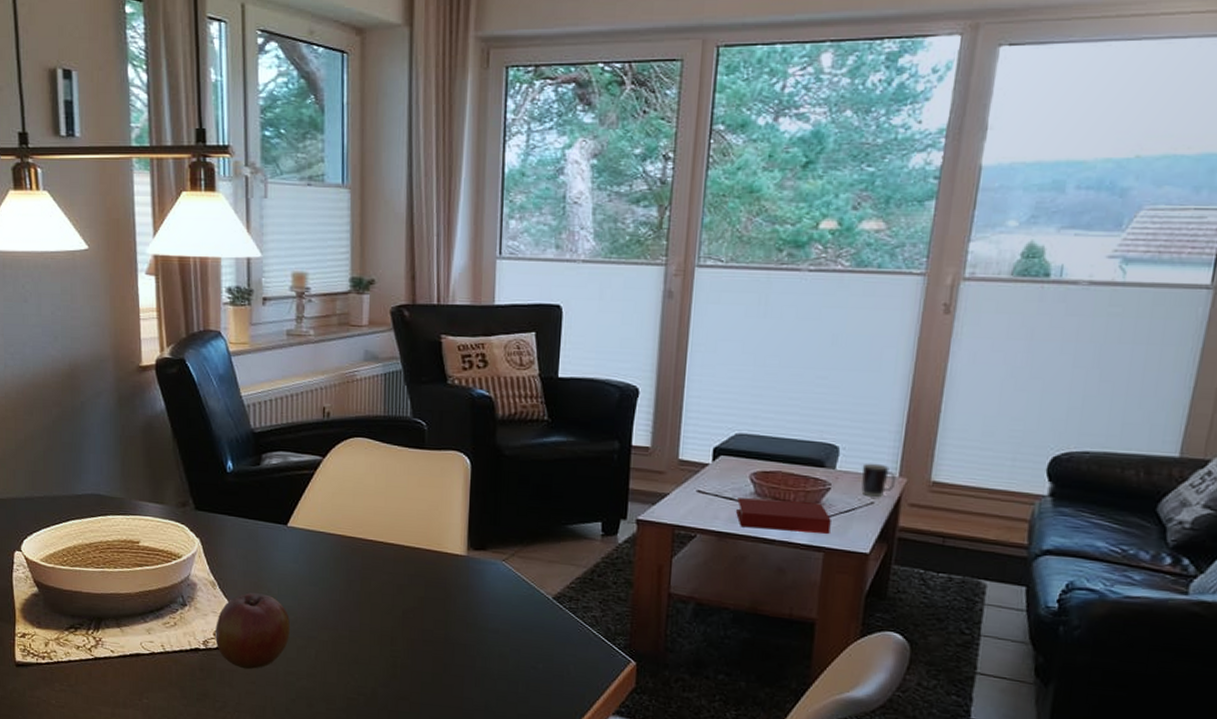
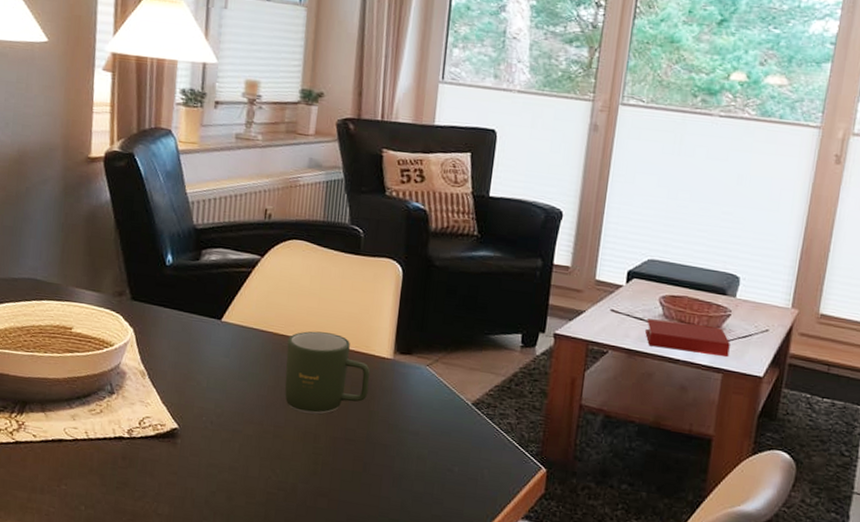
apple: present [215,592,291,670] -> none [140,384,217,460]
mug: none [356,531,444,617] -> present [284,331,371,415]
mug: present [861,463,895,497] -> none [758,293,788,325]

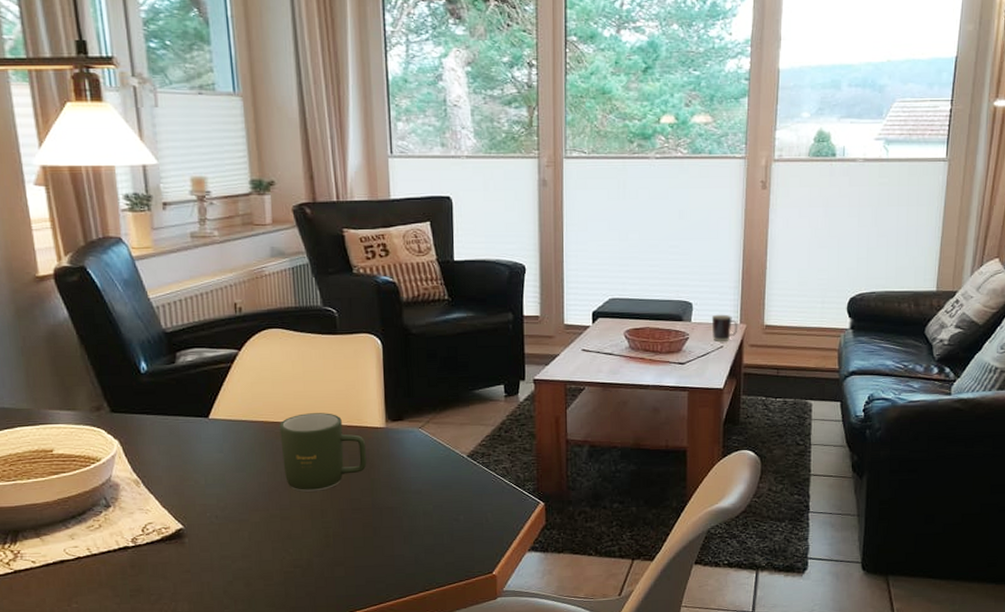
book: present [645,318,731,357] -> none [616,351,691,377]
mug: none [758,293,788,325] -> present [711,314,737,341]

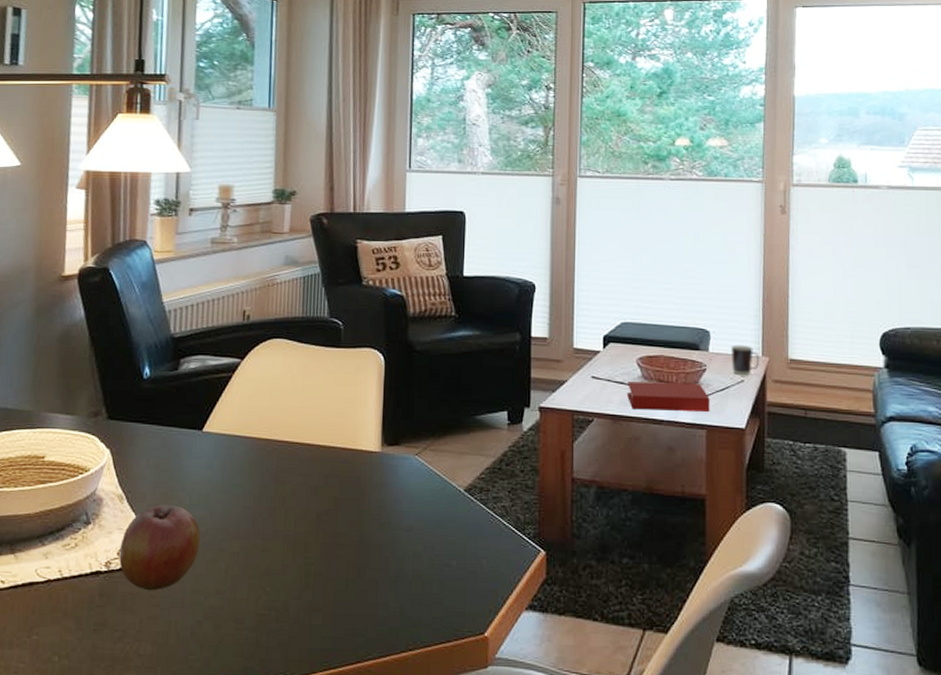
apple: none [143,485,222,560] -> present [119,505,201,591]
mug: present [279,413,367,492] -> none [271,431,359,521]
book: none [616,351,691,377] -> present [627,382,710,412]

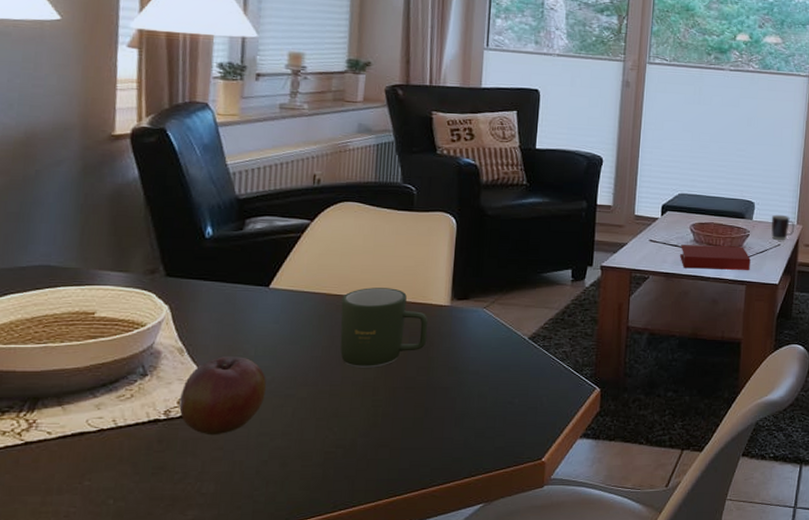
mug: none [271,431,359,521] -> present [340,287,428,368]

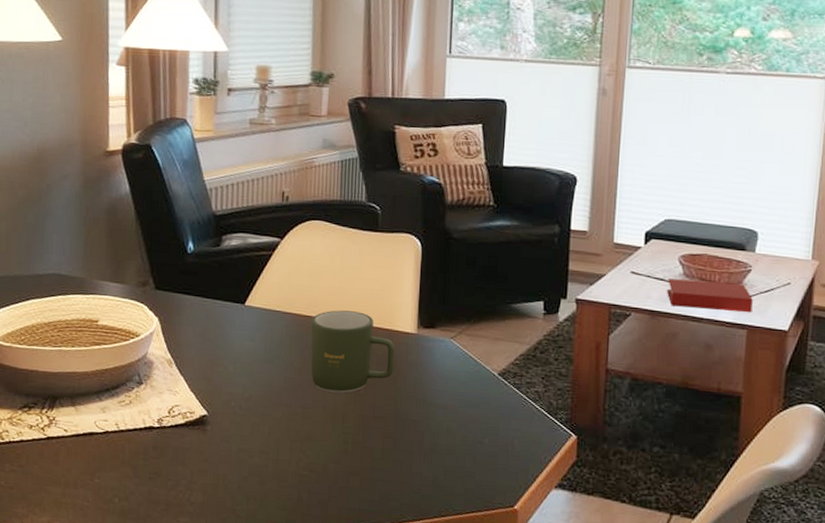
apple: present [179,356,267,436] -> none [170,370,245,448]
mug: present [771,214,794,240] -> none [778,247,808,278]

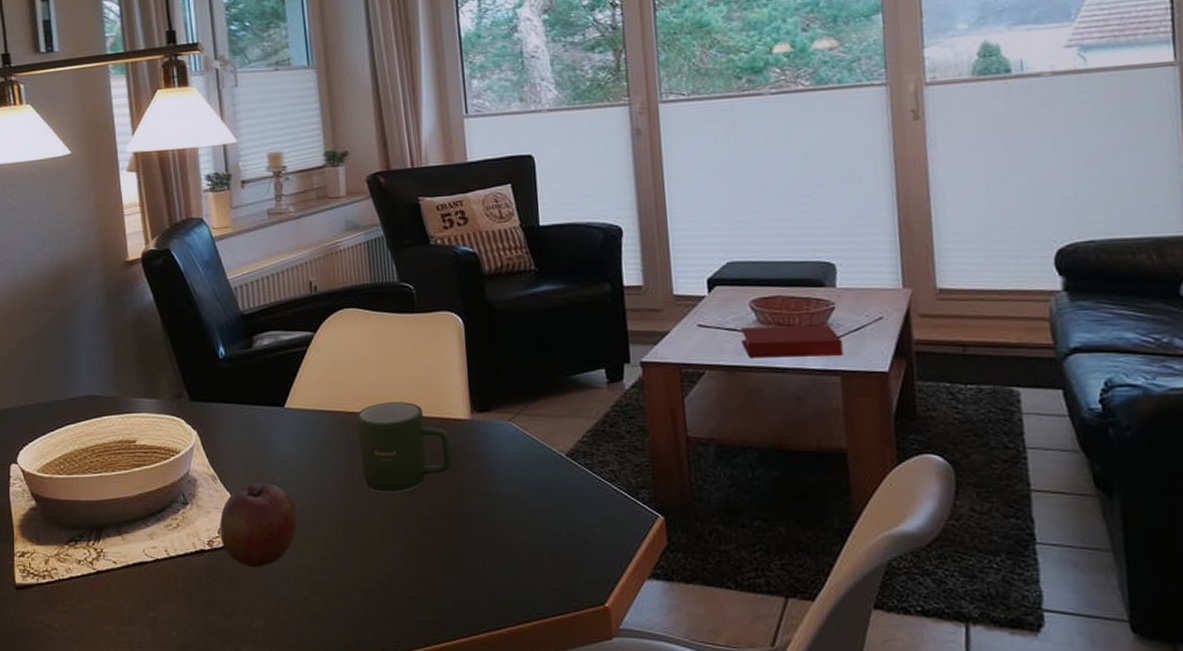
apple: none [170,370,245,448] -> present [219,483,298,568]

